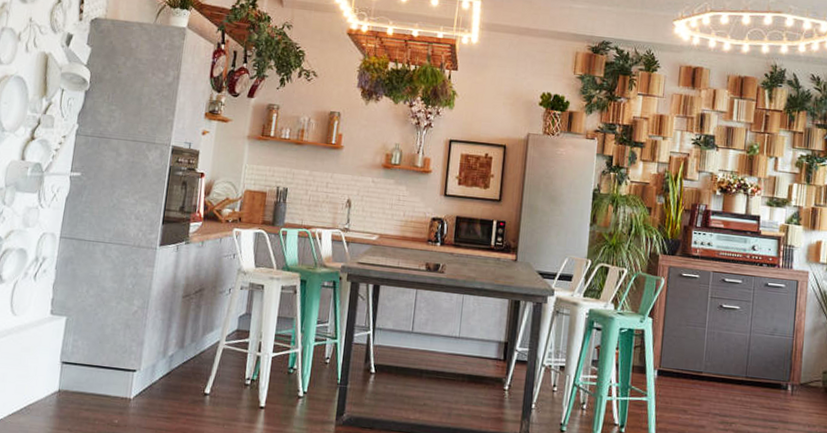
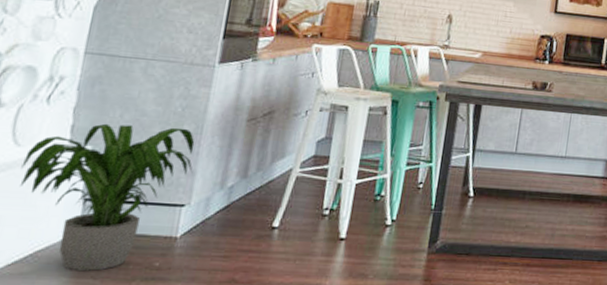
potted plant: none [16,297,143,424] -> present [19,123,195,272]

